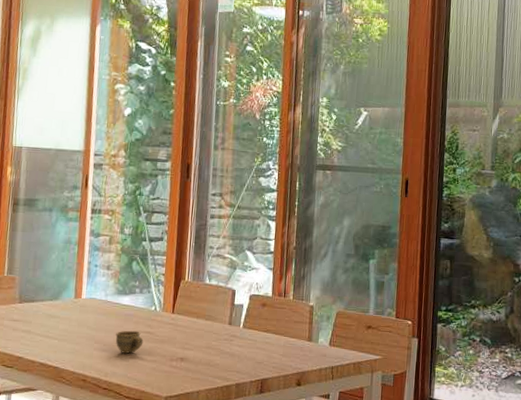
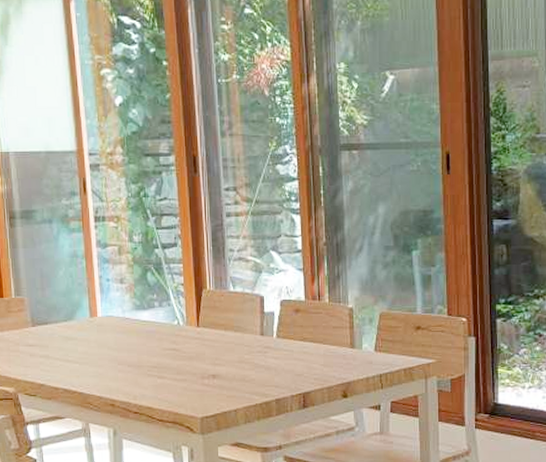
cup: present [115,330,144,354] -> none [139,348,170,374]

